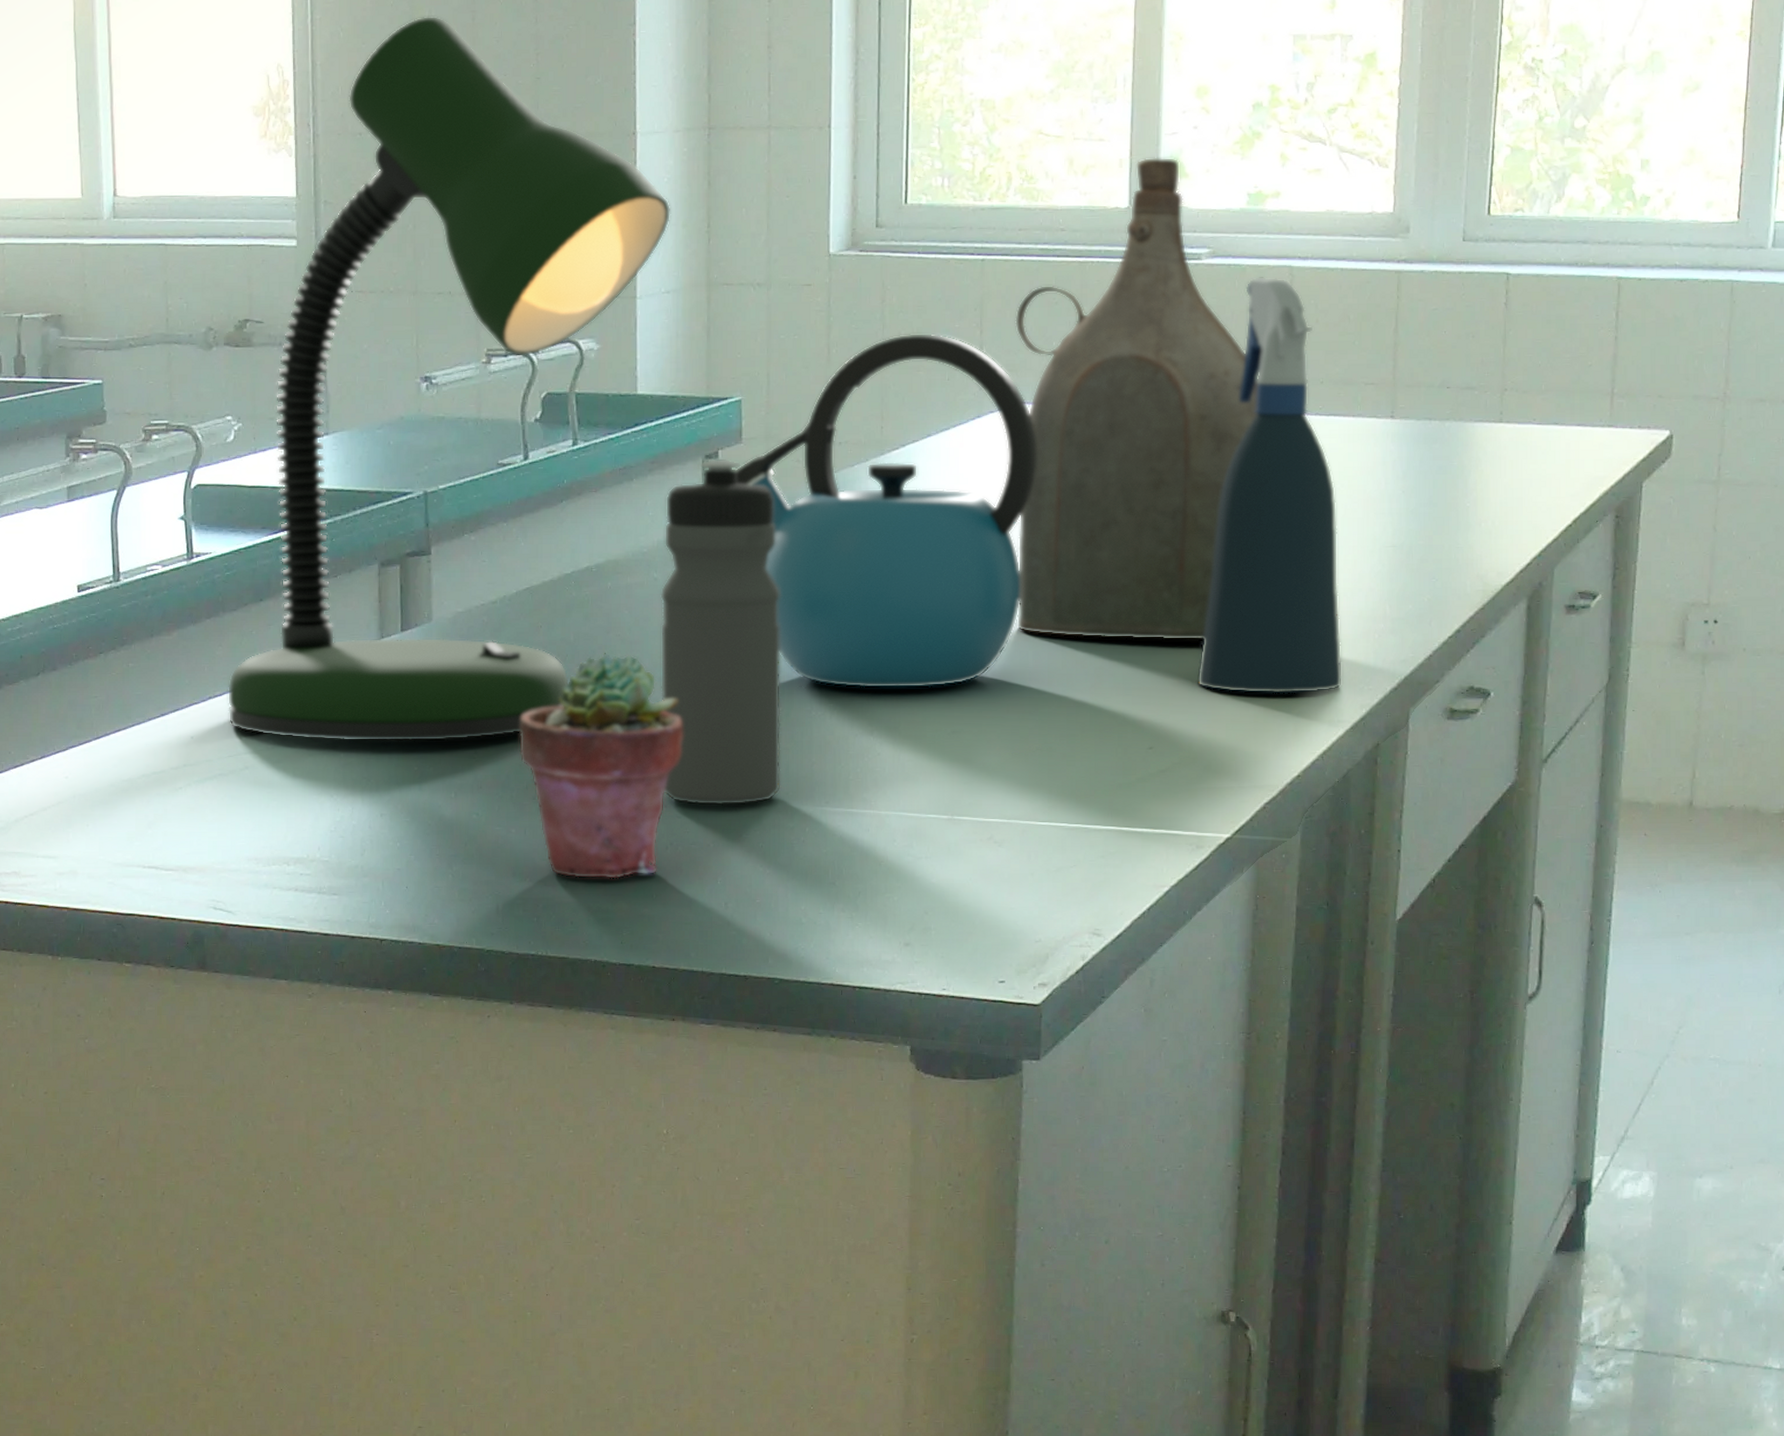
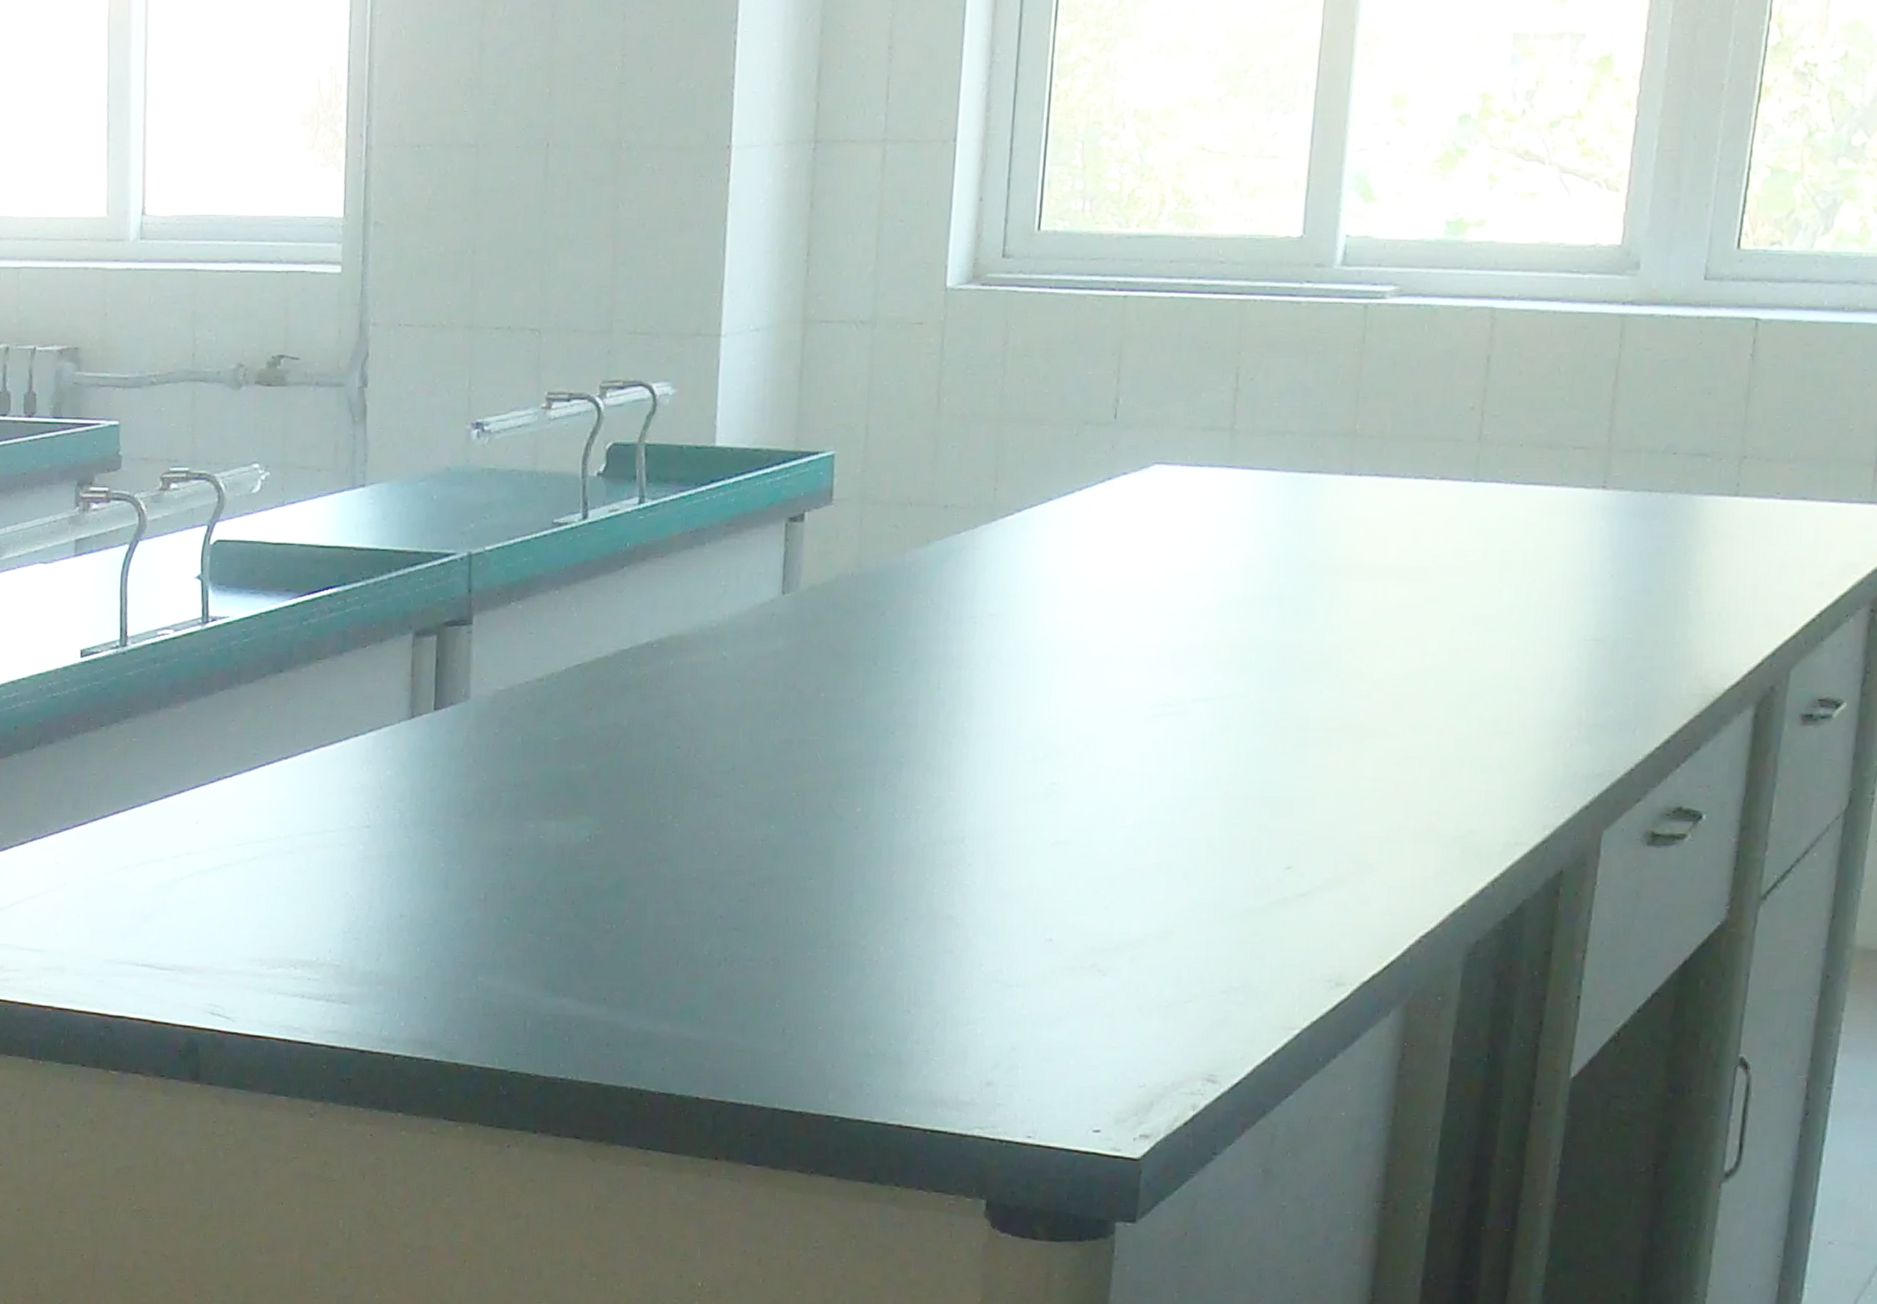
desk lamp: present [227,16,671,742] -> none [237,11,767,836]
potted succulent: present [518,652,684,879] -> none [558,739,747,997]
water bottle: present [660,458,781,806] -> none [720,522,867,919]
kettle: present [735,332,1037,689] -> none [823,380,1176,791]
flask: present [1015,157,1258,641] -> none [1139,177,1445,745]
spray bottle: present [1196,276,1343,694] -> none [1348,318,1531,810]

